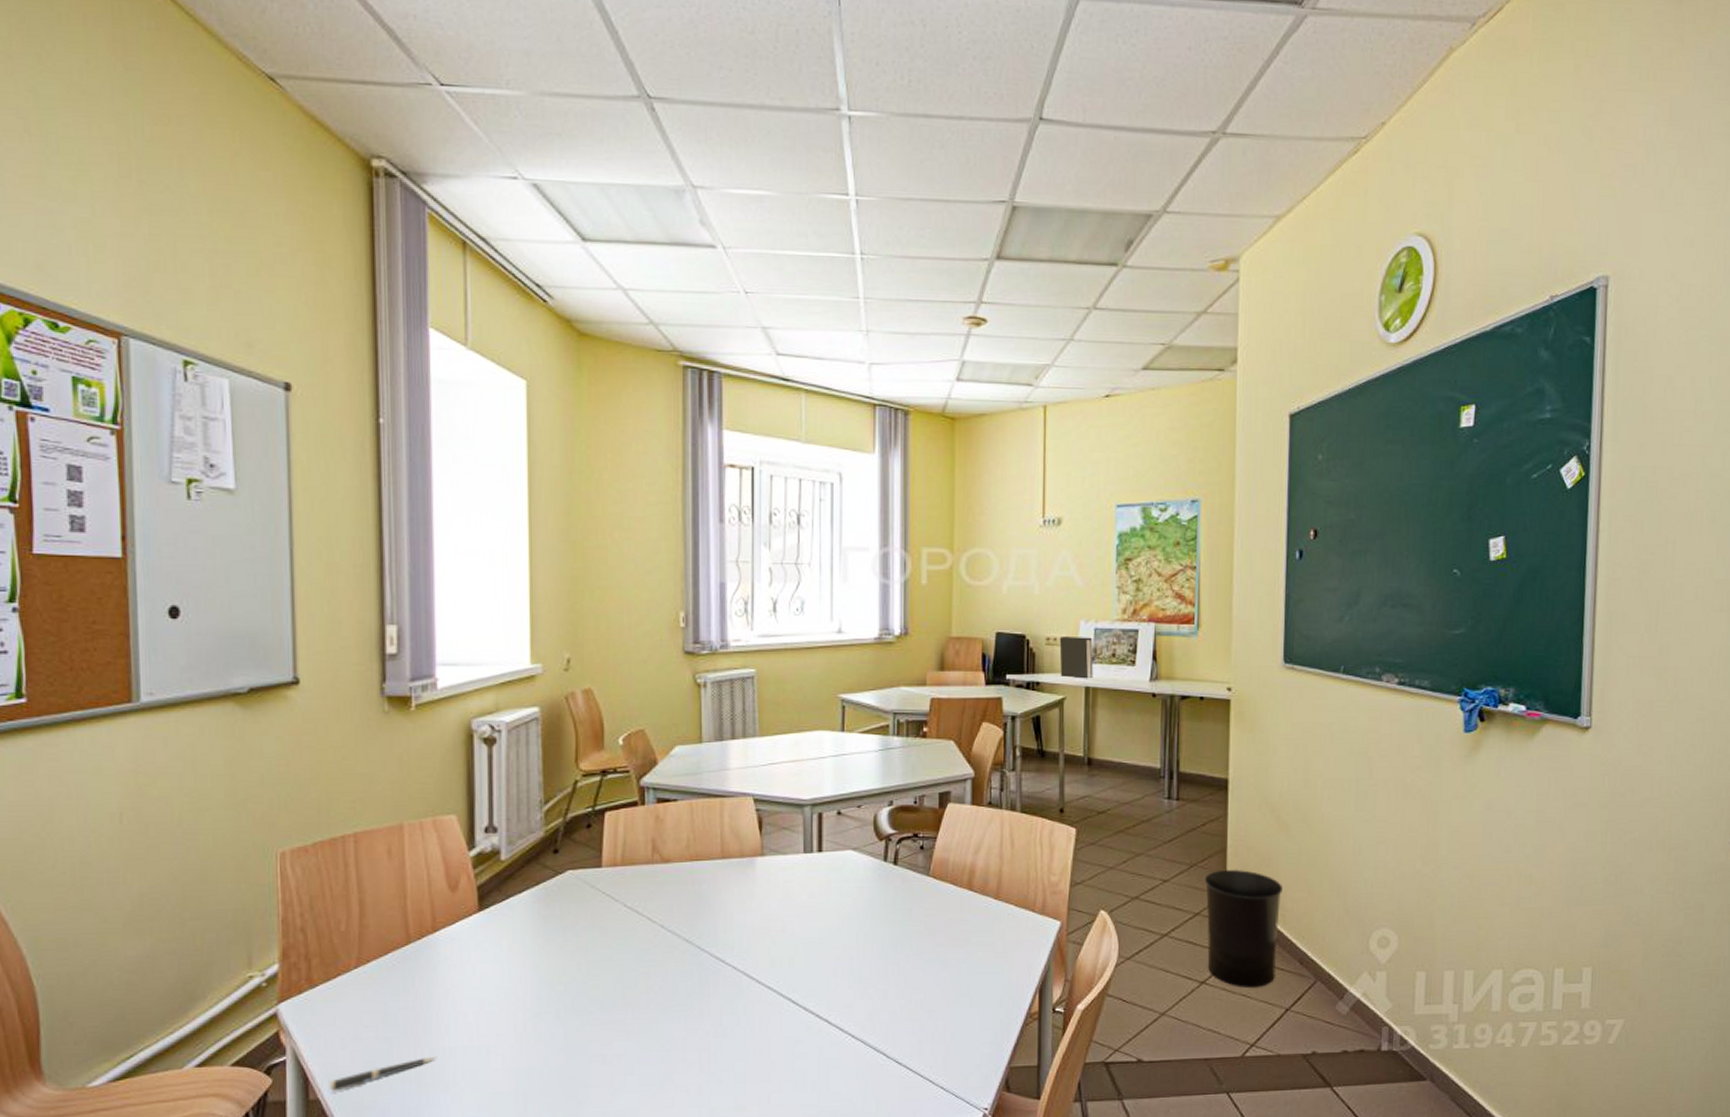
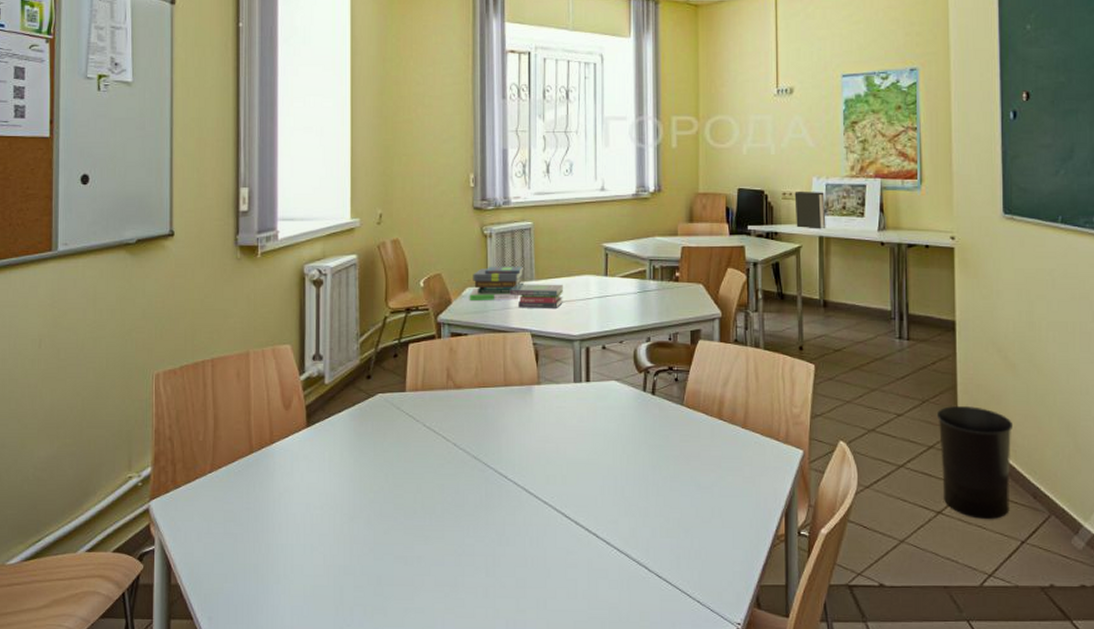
pen: present [329,1056,436,1091] -> none [186,551,271,578]
books: none [679,720,746,762] -> present [469,266,525,302]
books: none [728,741,792,769] -> present [509,284,563,308]

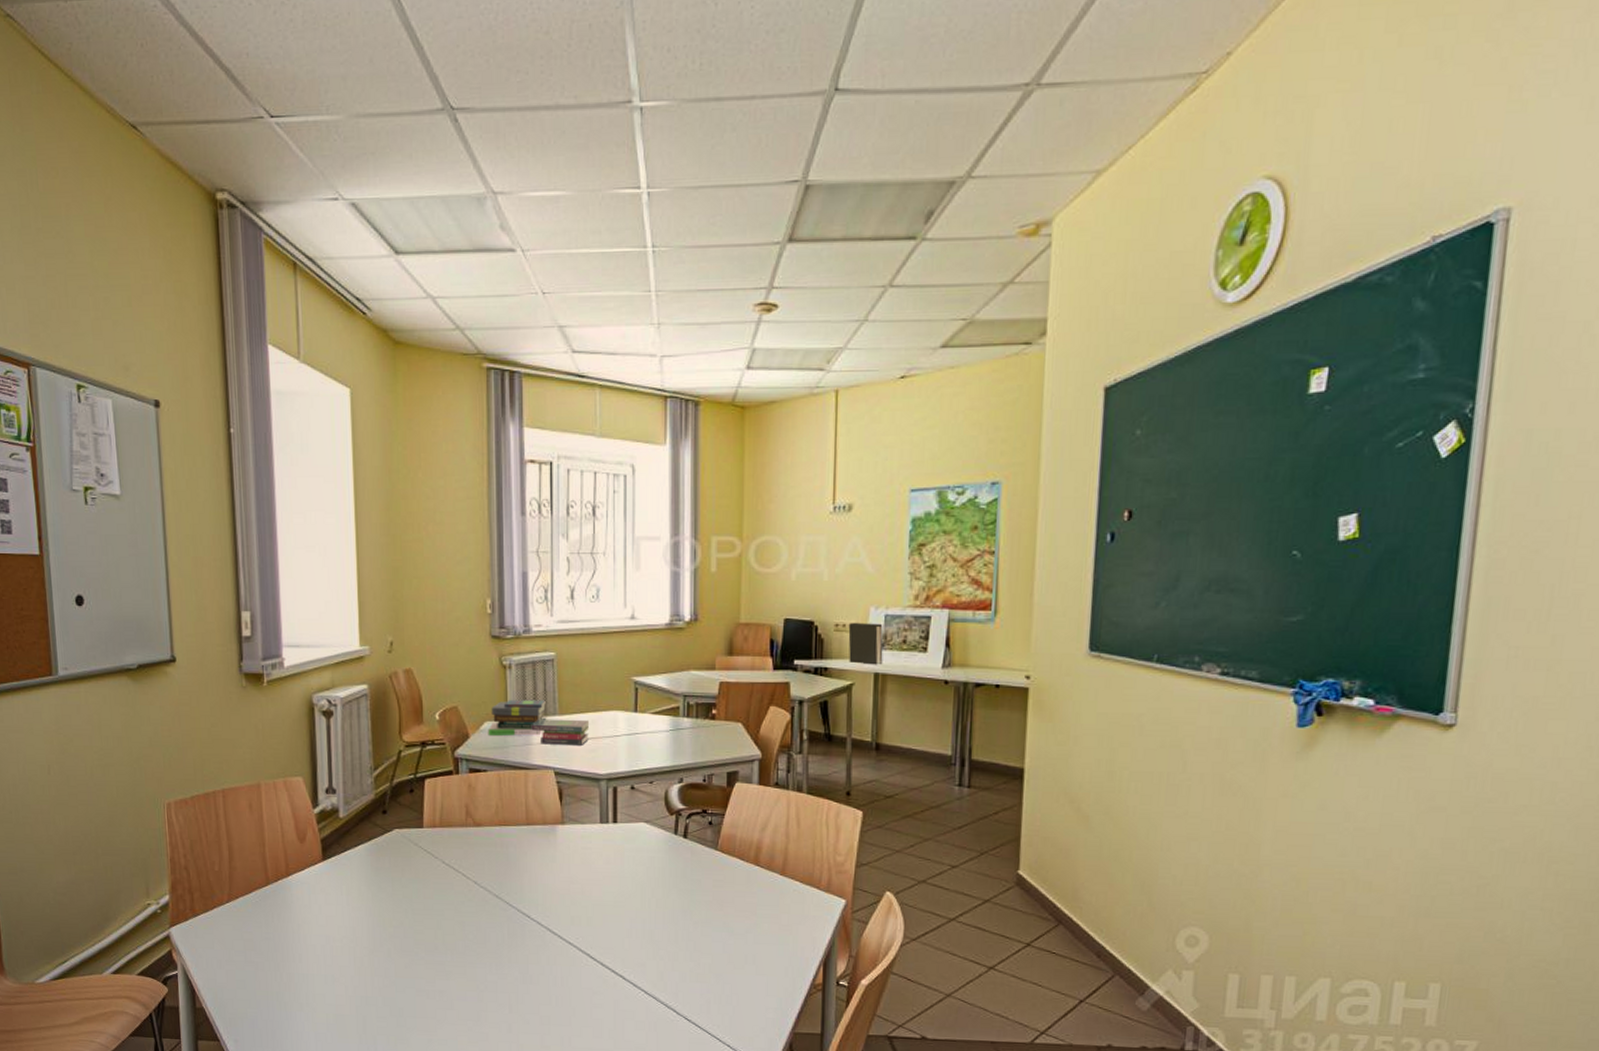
waste bin: present [936,406,1014,519] -> none [995,859,1081,977]

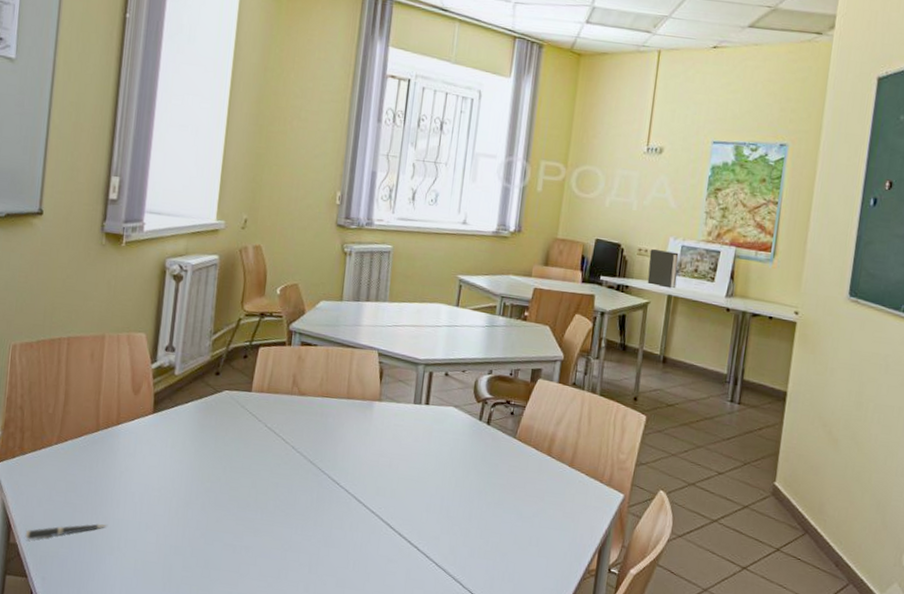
pen: none [210,980,292,1003] -> present [25,524,107,540]
books: present [488,699,547,737] -> none [322,282,379,319]
books: present [531,719,589,745] -> none [362,303,415,331]

